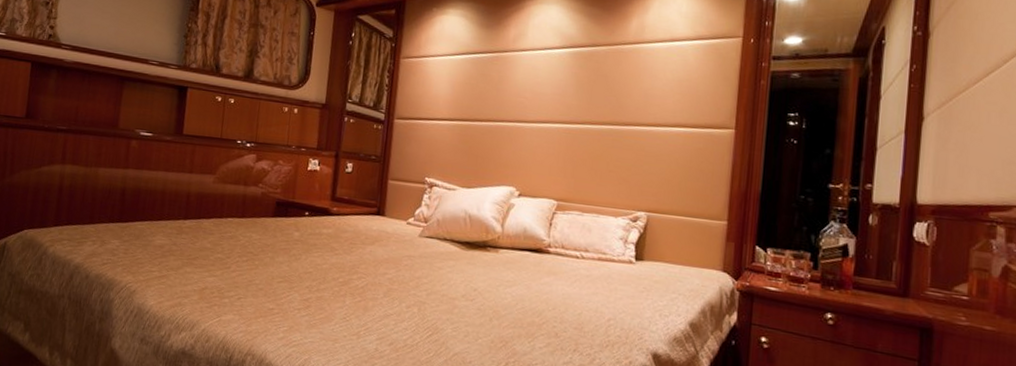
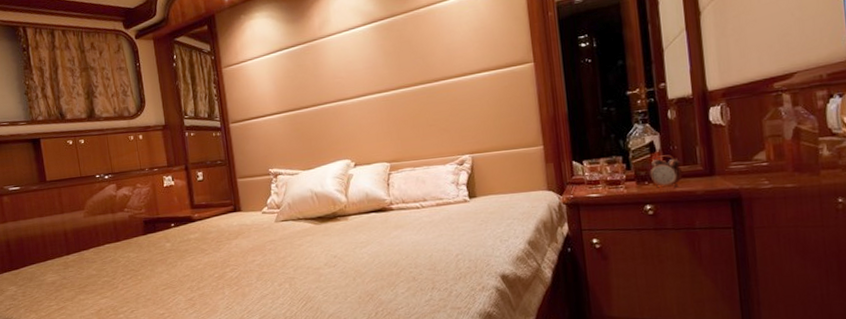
alarm clock: none [837,261,874,301] -> present [649,155,683,188]

